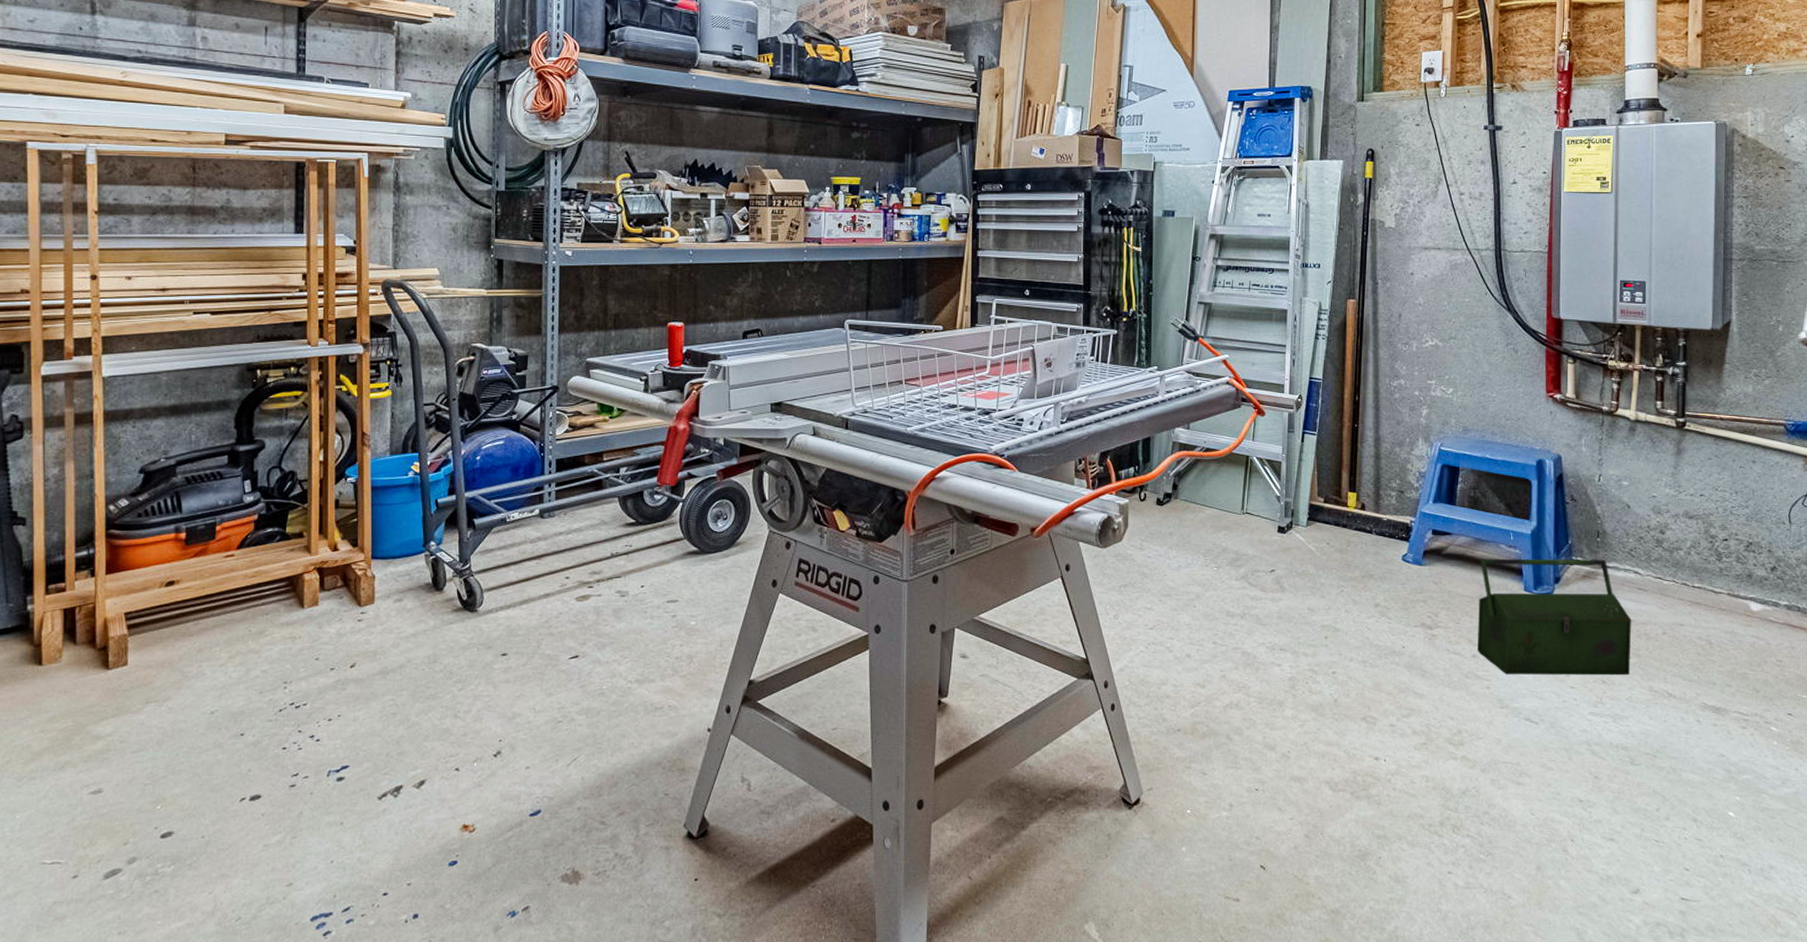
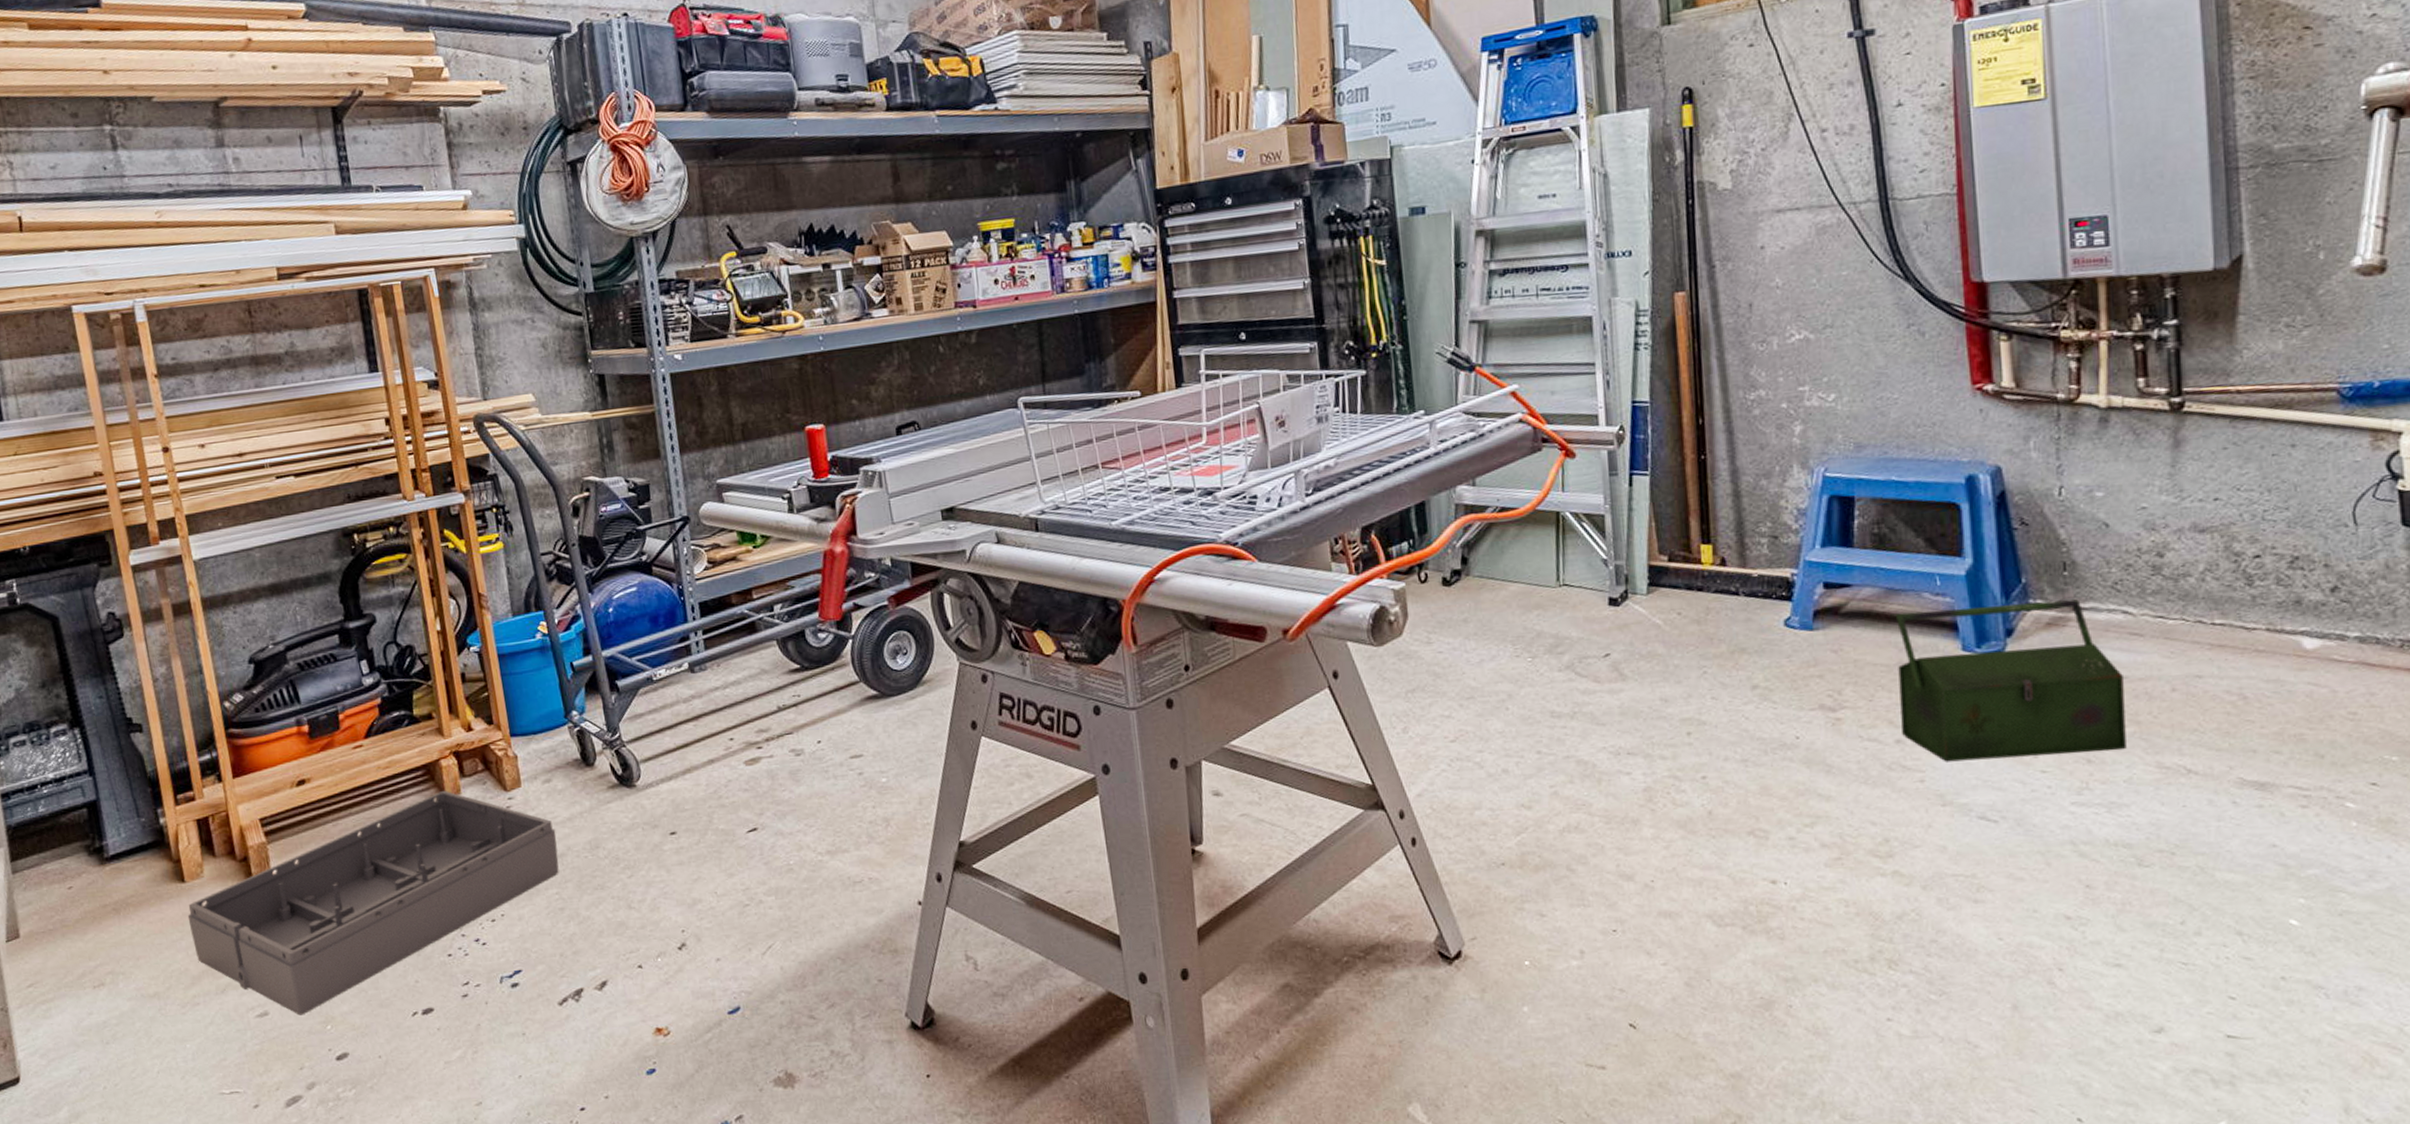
plastic crate: none [39,601,400,795] -> present [187,790,559,1015]

